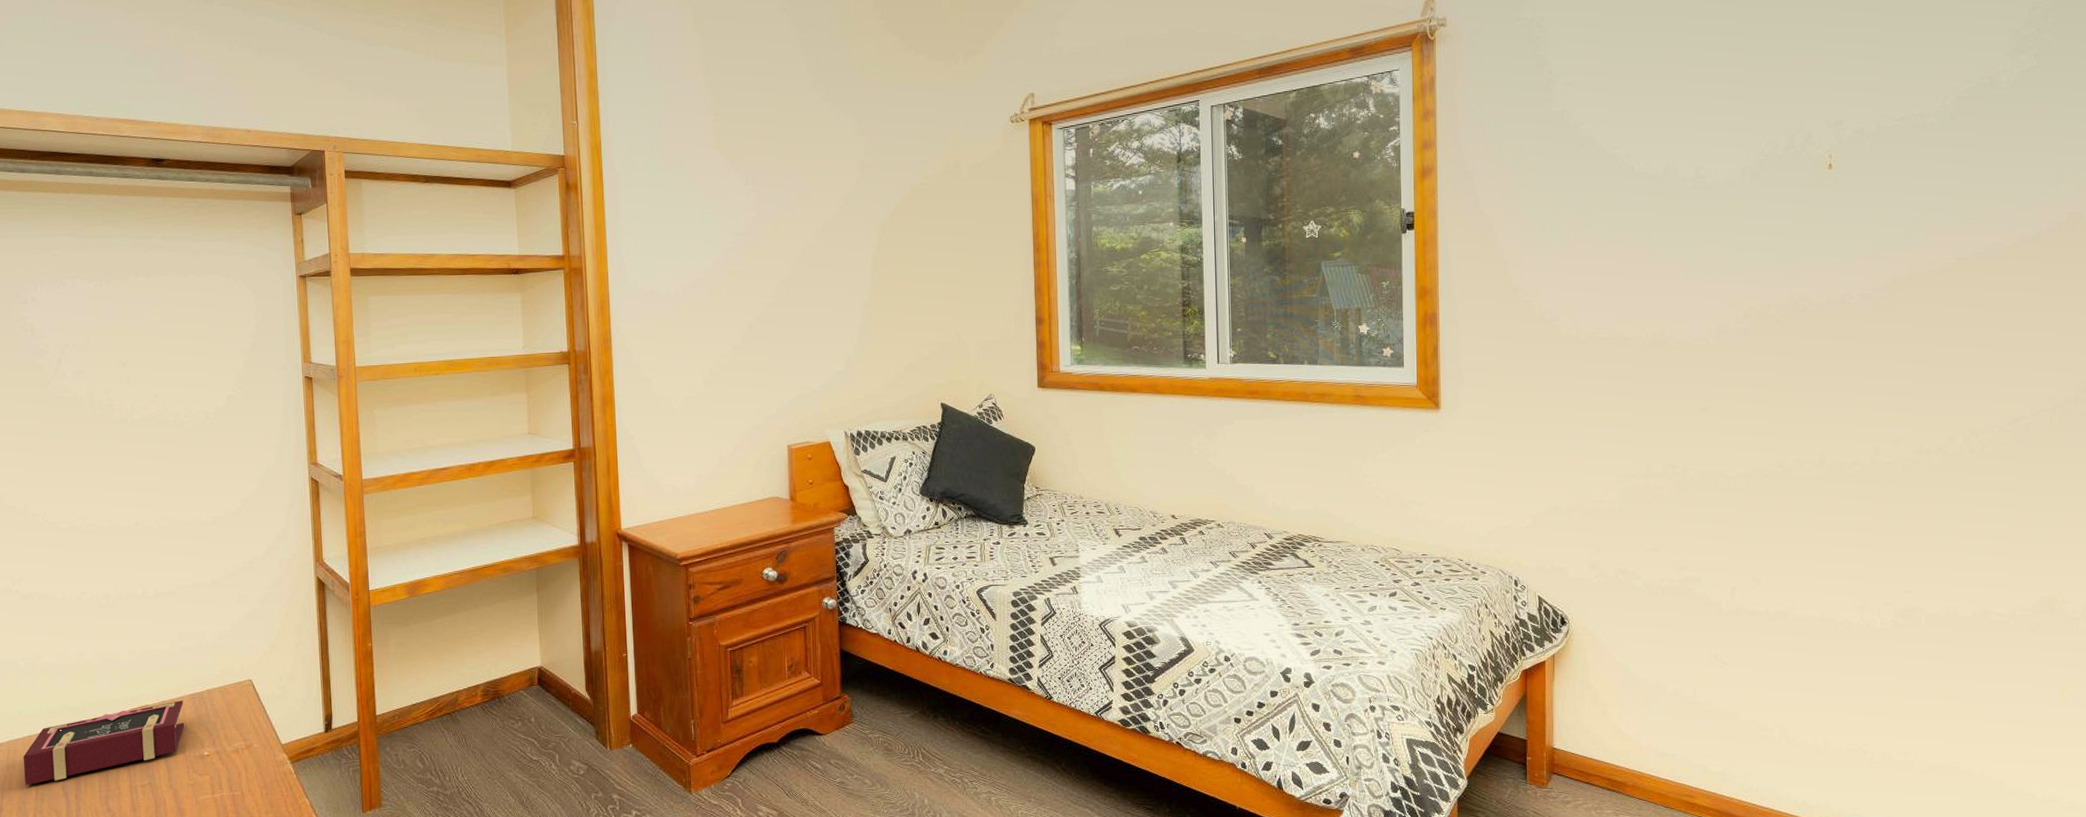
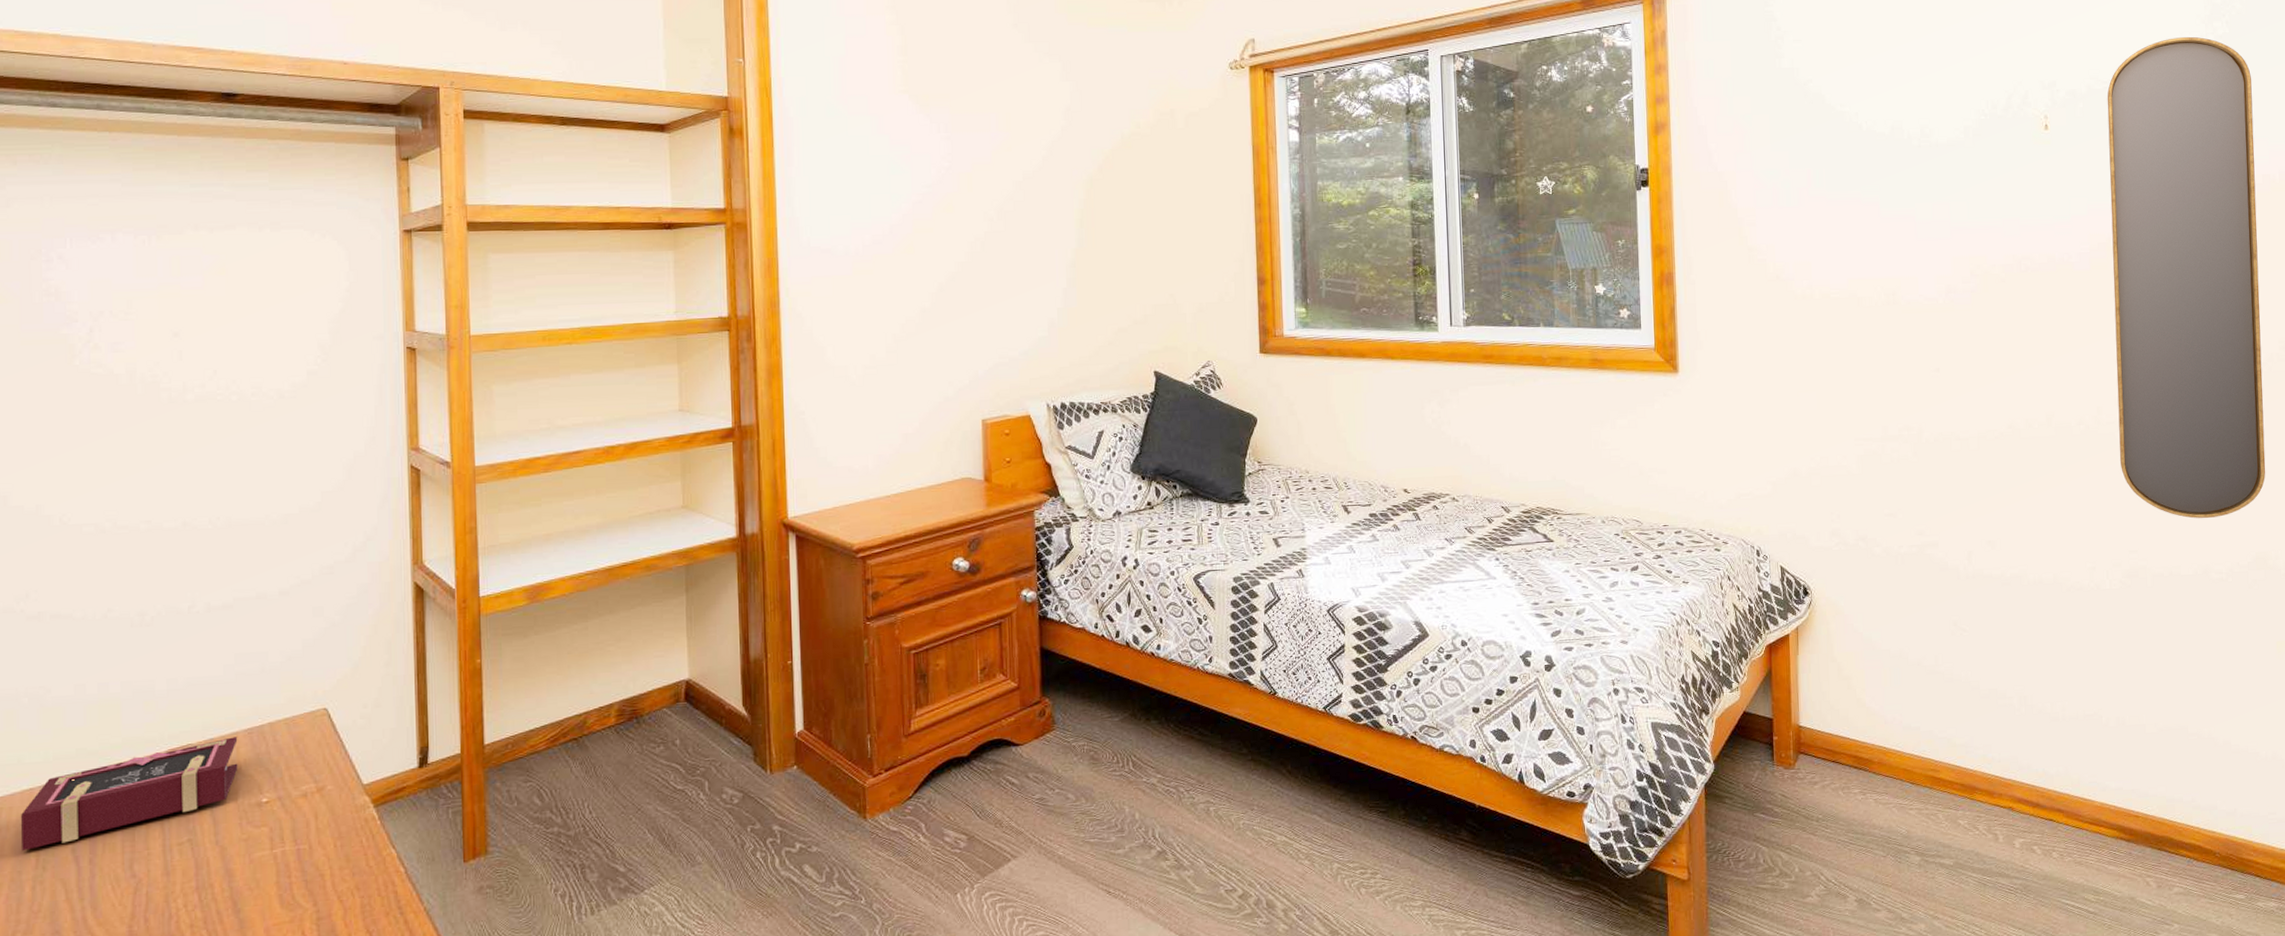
home mirror: none [1896,70,2060,561] -> present [2107,36,2266,519]

